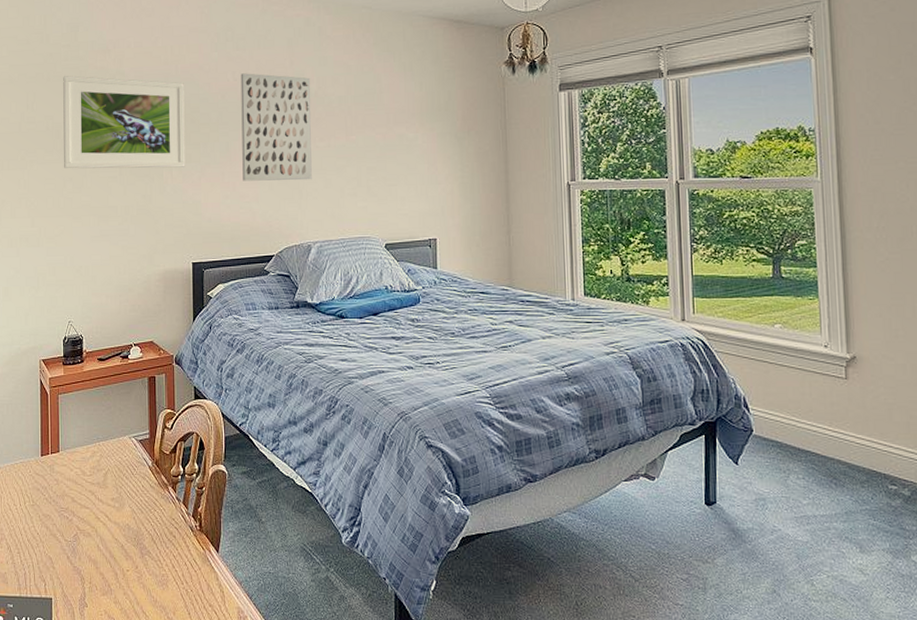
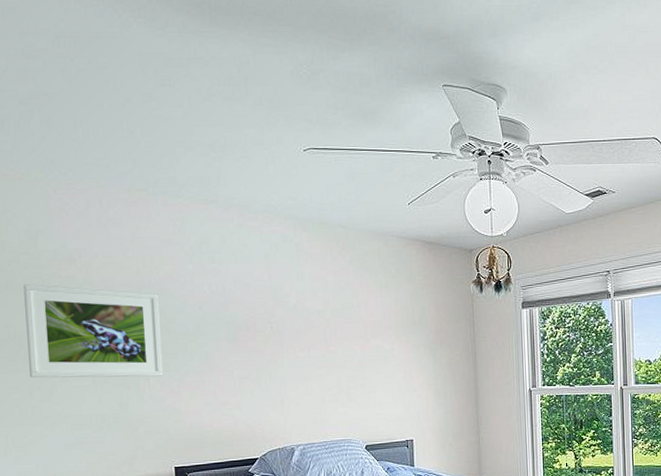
wall art: present [240,73,312,181] -> none [217,286,293,389]

